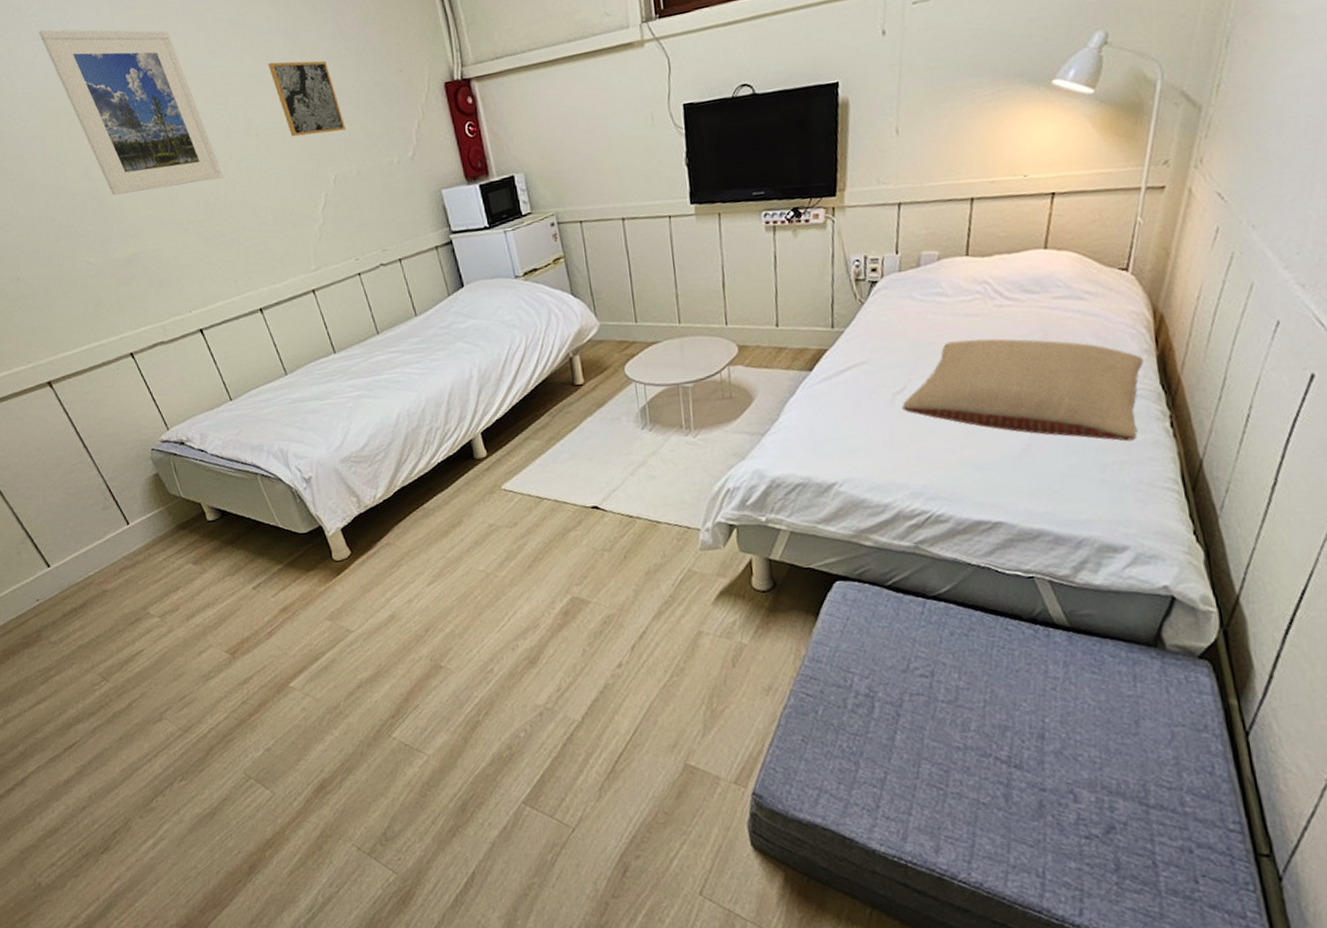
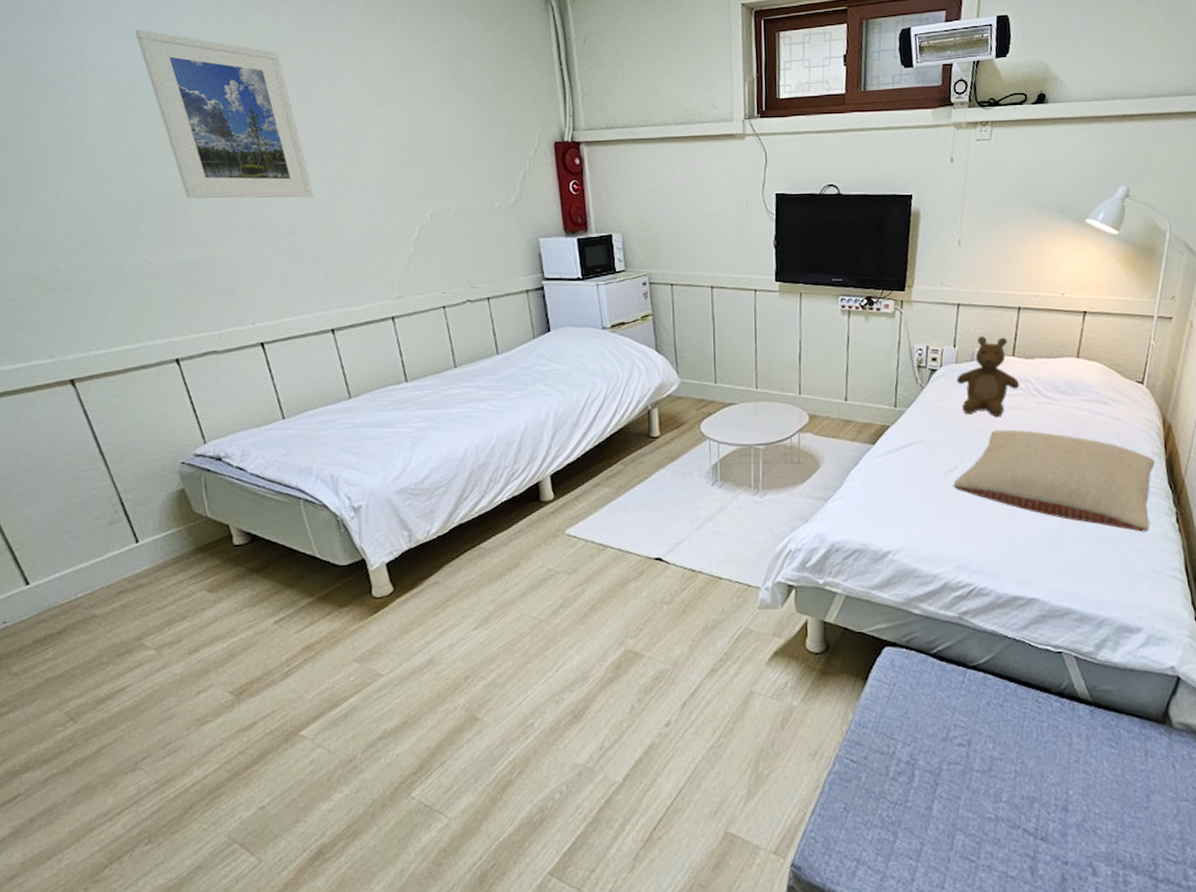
wall art: present [268,61,345,137] -> none [378,98,450,171]
teddy bear: none [901,235,977,328] -> present [957,336,1020,418]

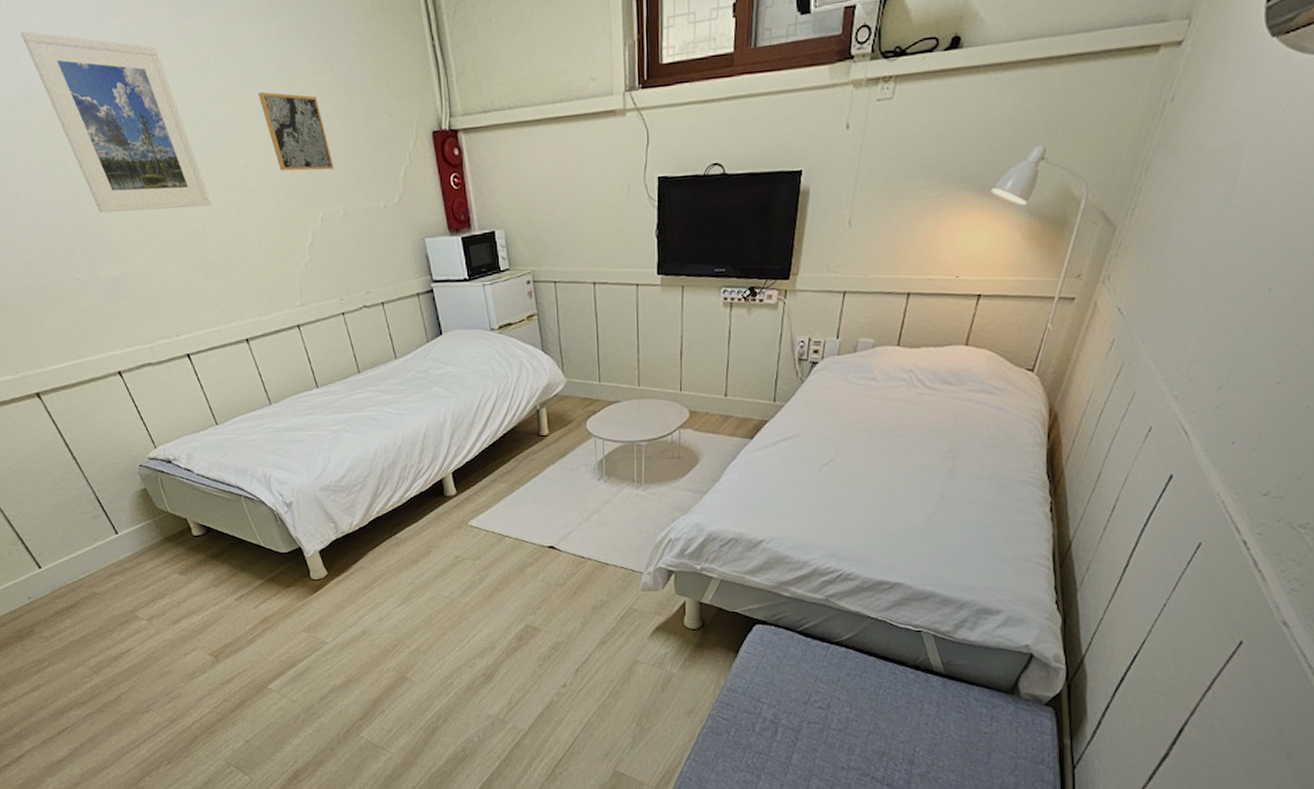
wall art: none [378,98,450,171] -> present [258,92,334,171]
pillow: present [953,429,1155,532] -> none [827,422,1035,521]
teddy bear: present [957,336,1020,418] -> none [838,326,903,410]

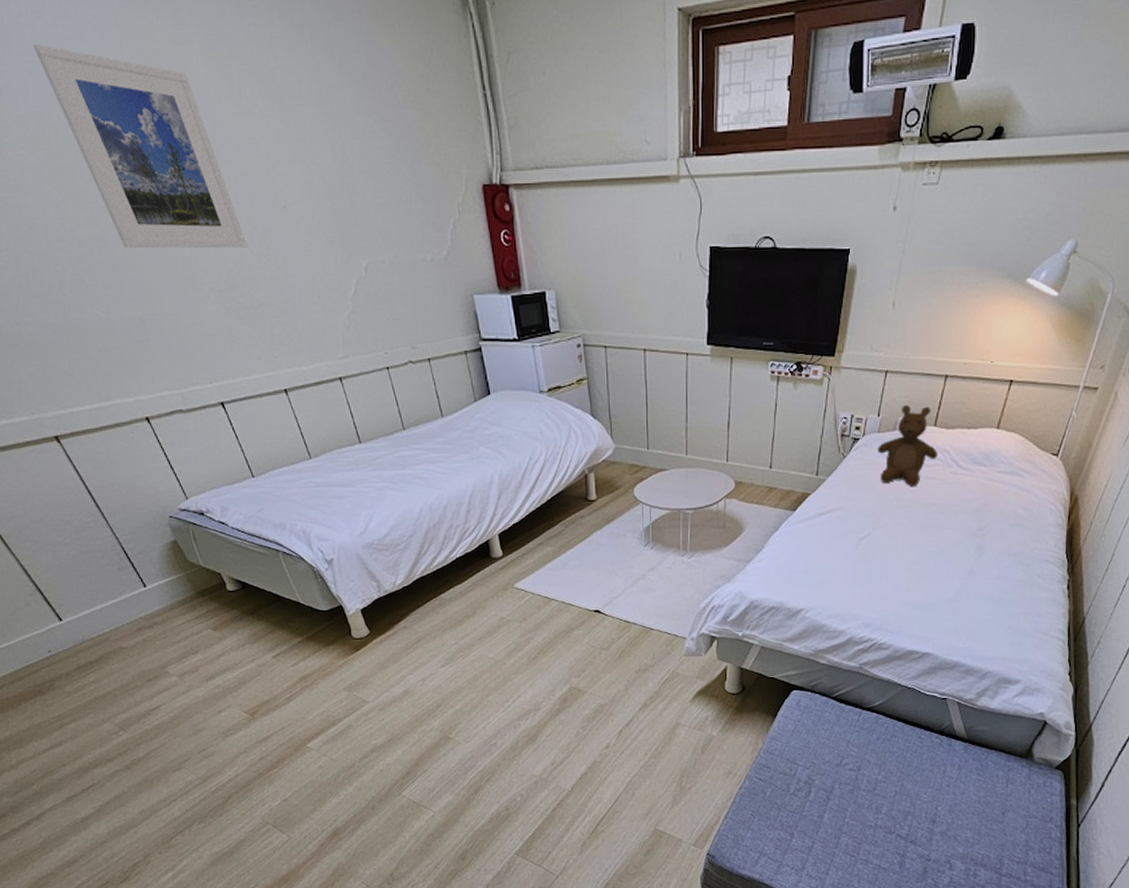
wall art: present [258,92,334,171] -> none [298,131,379,218]
teddy bear: none [838,326,903,410] -> present [878,405,938,487]

